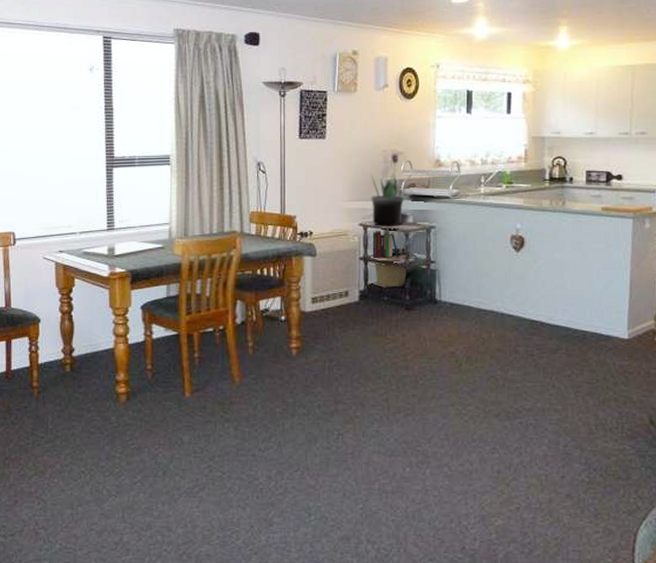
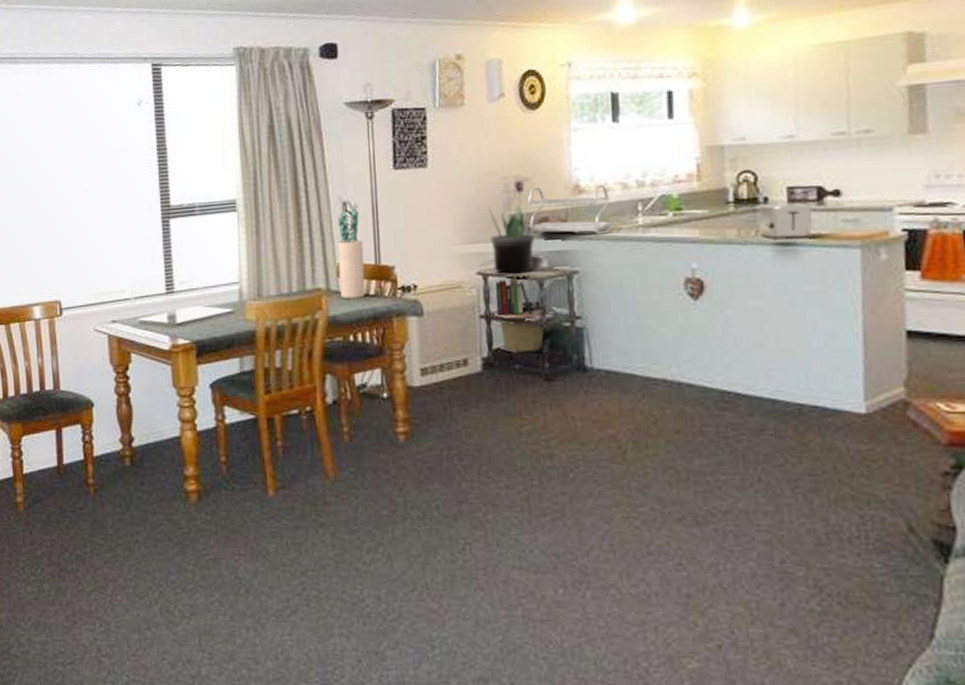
vase: none [251,163,272,241] -> present [337,202,366,300]
toaster: none [565,183,602,210] -> present [758,203,813,241]

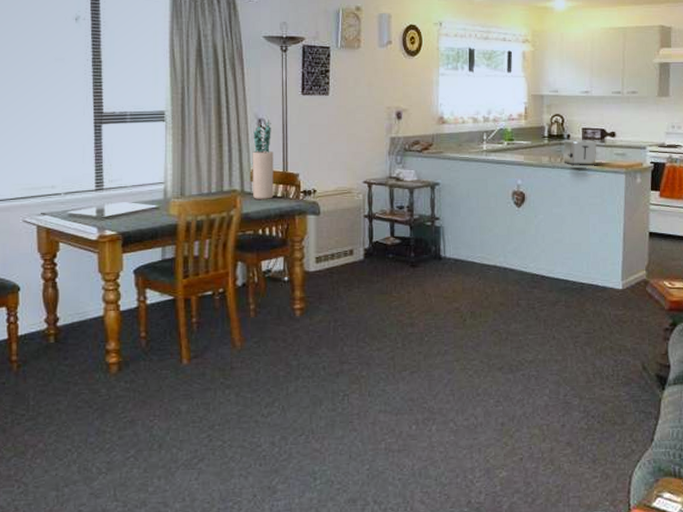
planter: present [488,206,534,274] -> none [375,130,408,183]
books: present [495,280,533,315] -> none [377,188,404,215]
basket: present [500,315,544,352] -> none [379,215,412,245]
dish rack: present [527,184,612,235] -> none [404,117,465,156]

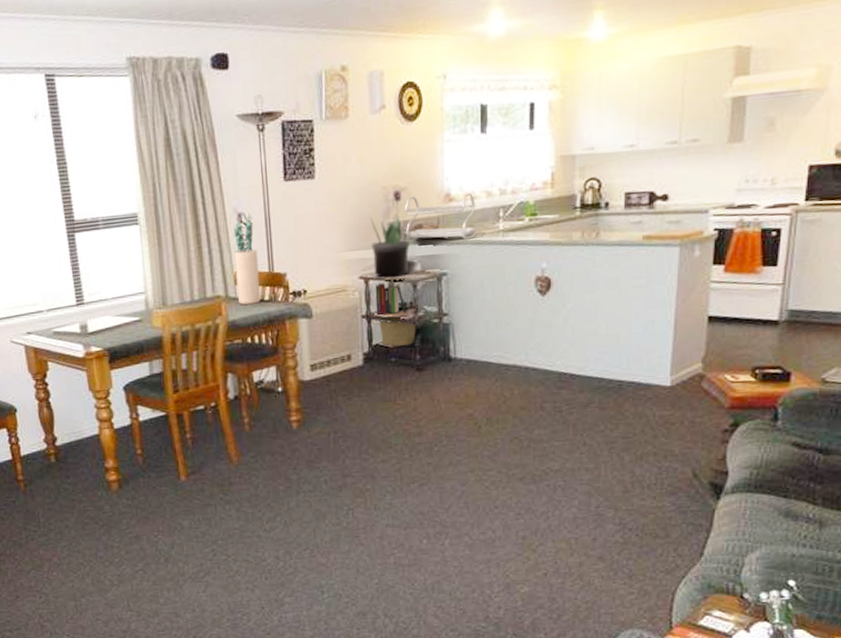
planter: none [375,130,408,183] -> present [370,214,410,278]
books: none [377,188,404,215] -> present [375,283,407,315]
basket: none [379,215,412,245] -> present [379,315,416,347]
dish rack: none [404,117,465,156] -> present [404,192,477,241]
toaster: present [563,140,597,166] -> none [600,207,644,242]

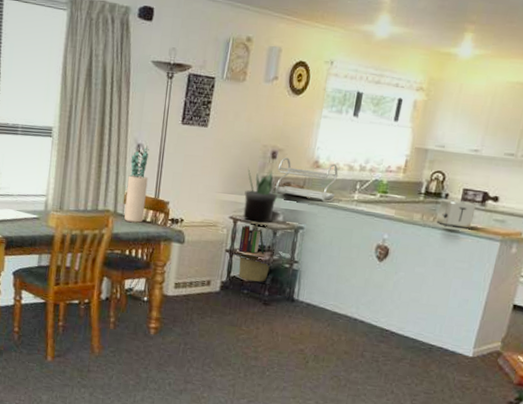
toaster: none [600,207,644,242] -> present [436,199,476,230]

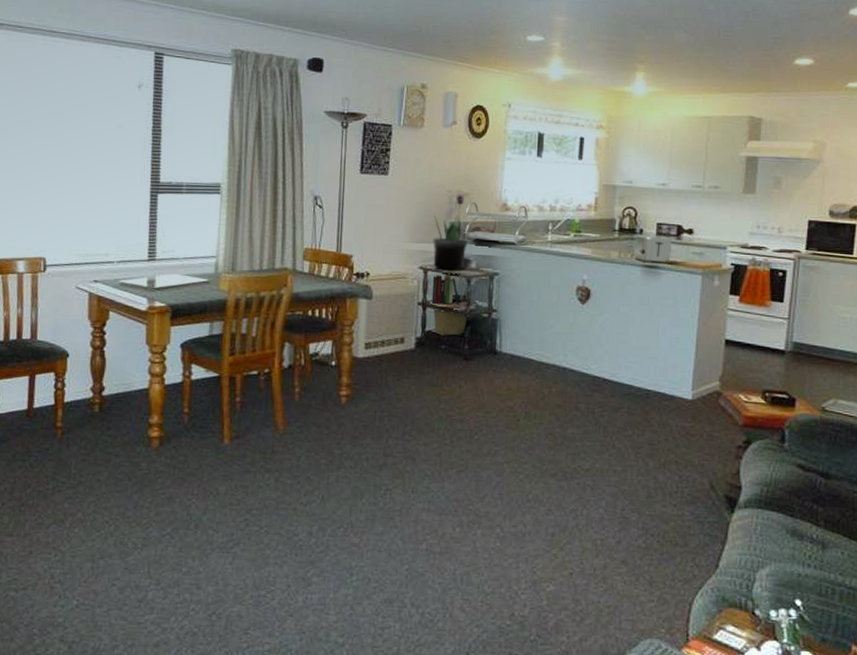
vase: present [124,145,149,224] -> none [304,197,328,281]

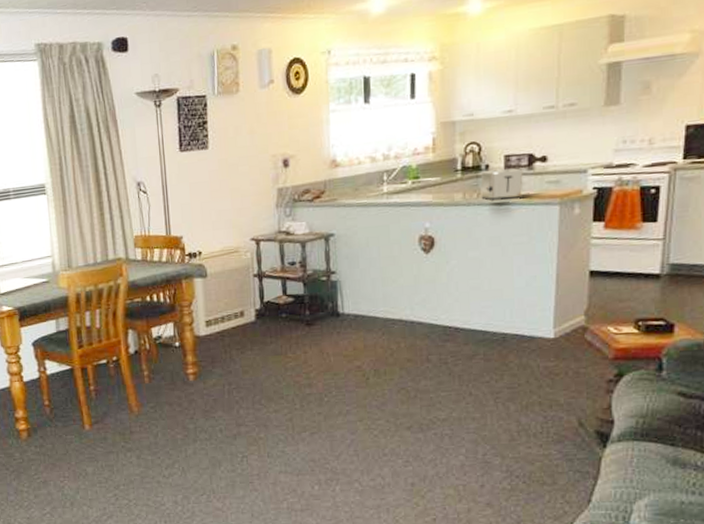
books: present [431,275,460,305] -> none [265,243,297,274]
planter: present [433,213,468,271] -> none [260,180,298,239]
basket: present [433,304,467,336] -> none [270,273,306,303]
dish rack: present [464,201,529,246] -> none [292,158,362,205]

